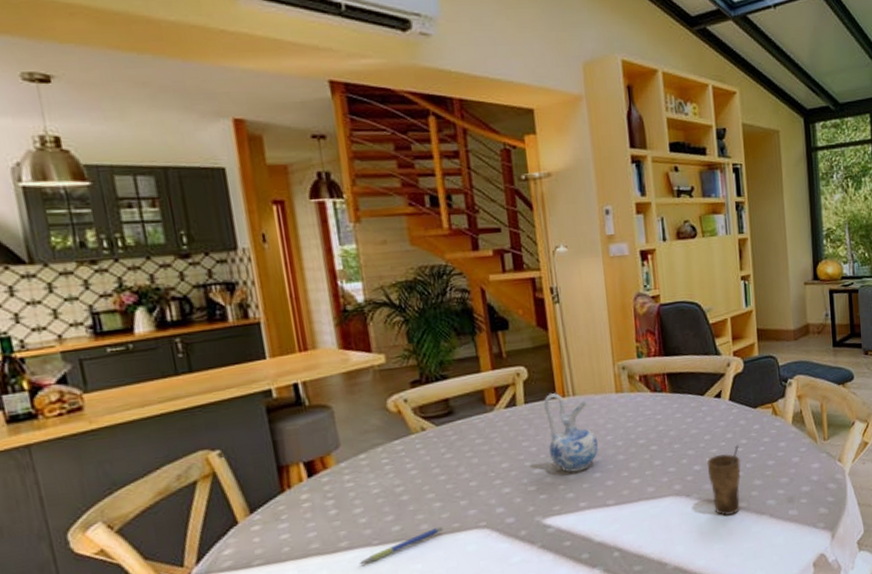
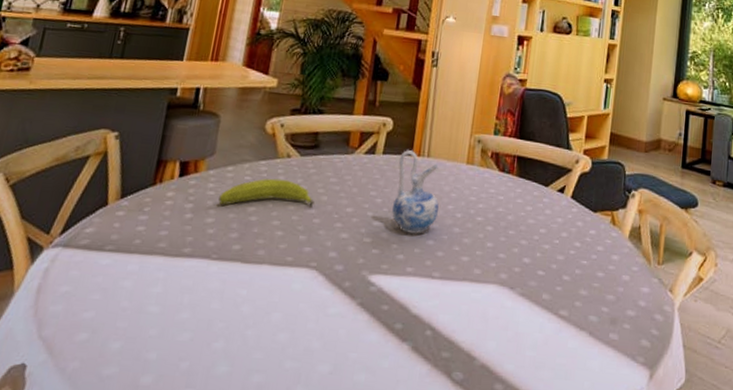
fruit: none [360,452,466,494] -> present [218,178,315,207]
pen: present [360,526,443,565] -> none [194,256,277,277]
cup: present [706,445,741,516] -> none [534,246,572,321]

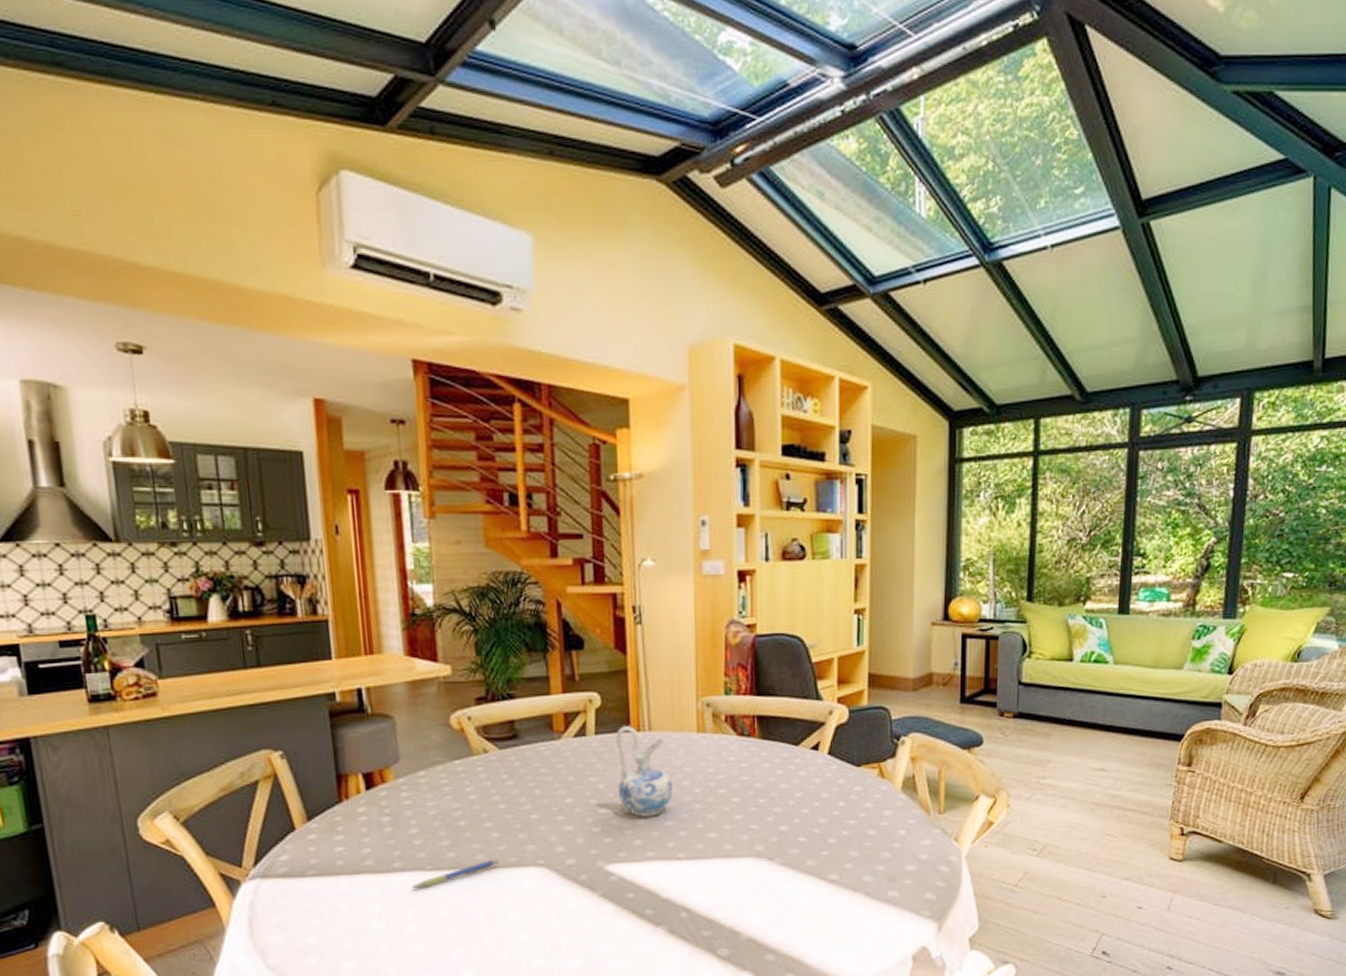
pen: none [194,256,277,277] -> present [412,859,499,890]
fruit: present [218,178,315,207] -> none [417,777,527,814]

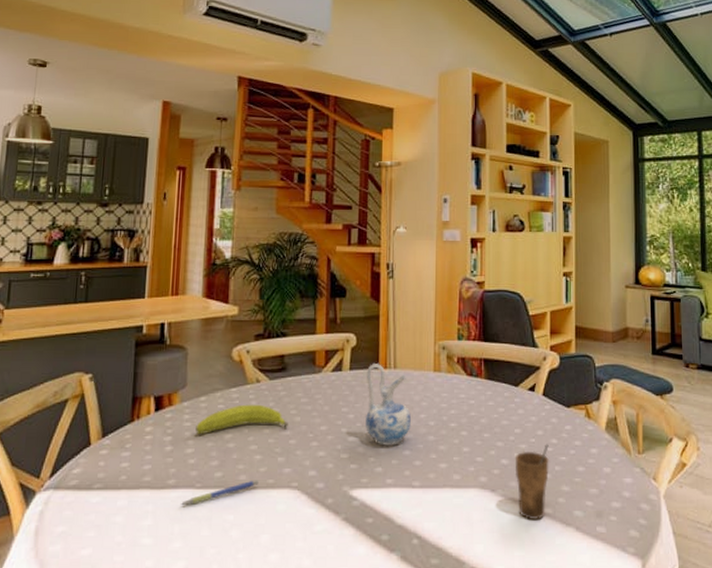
fruit: none [417,777,527,814] -> present [196,404,288,435]
cup: none [795,807,836,887] -> present [515,444,550,519]

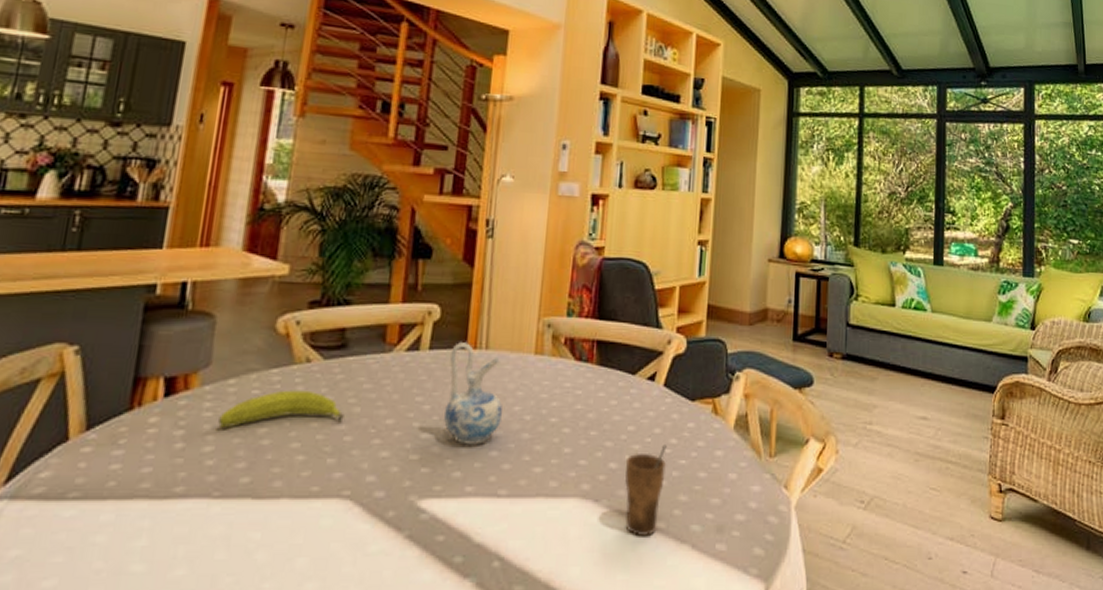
pen: present [181,480,259,506] -> none [190,487,299,521]

